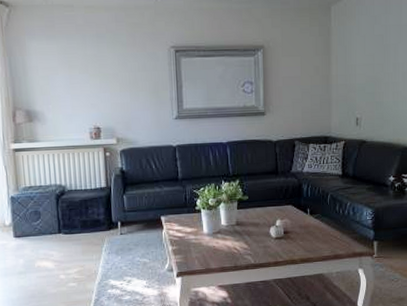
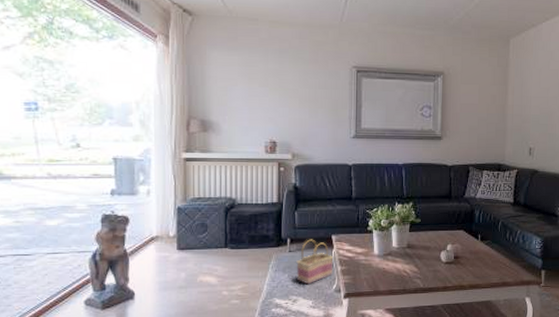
basket: none [128,221,164,265] -> present [296,239,334,285]

